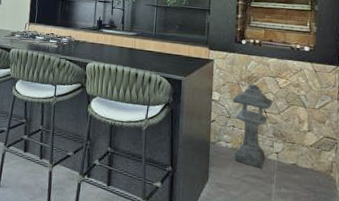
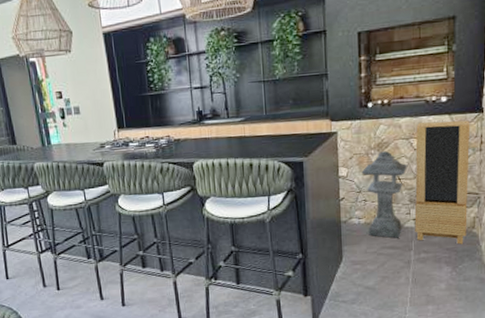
storage cabinet: none [277,65,329,186] -> present [414,120,470,245]

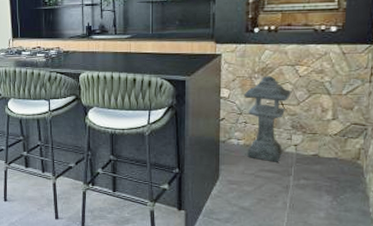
storage cabinet: present [414,120,470,245] -> none [295,50,361,175]

